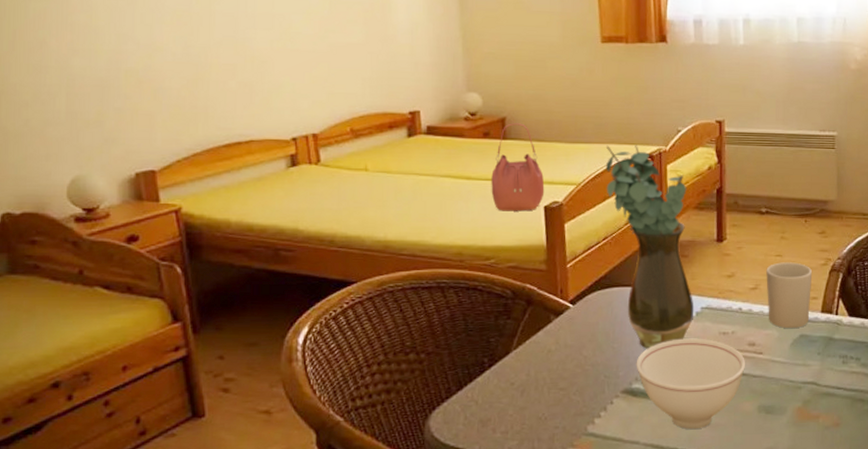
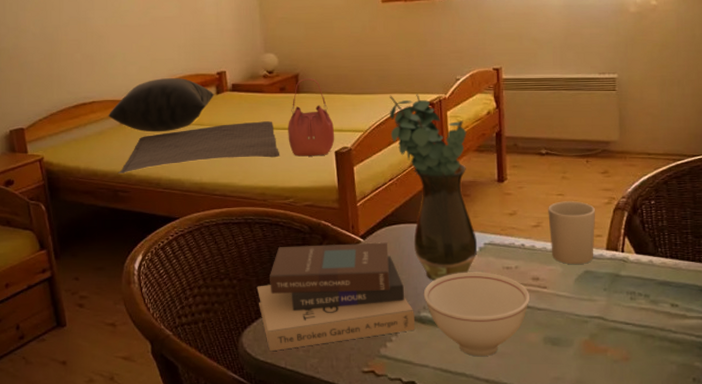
cushion: none [270,116,405,180] -> present [108,78,214,132]
towel: none [281,170,482,228] -> present [118,121,280,173]
books: none [448,308,627,435] -> present [256,242,416,352]

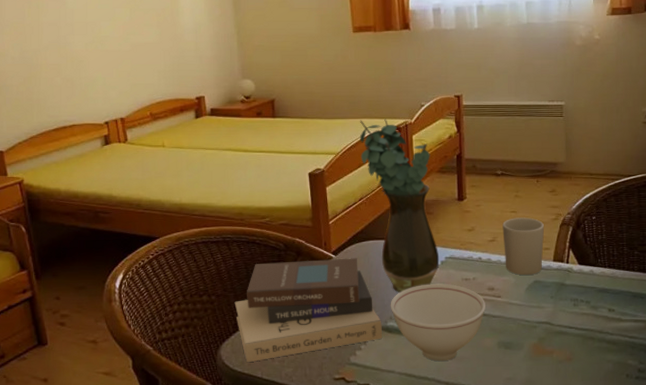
cushion: present [108,78,214,132] -> none [88,102,193,155]
towel: present [118,121,280,173] -> none [99,144,257,195]
handbag: present [288,78,335,157] -> none [264,104,309,178]

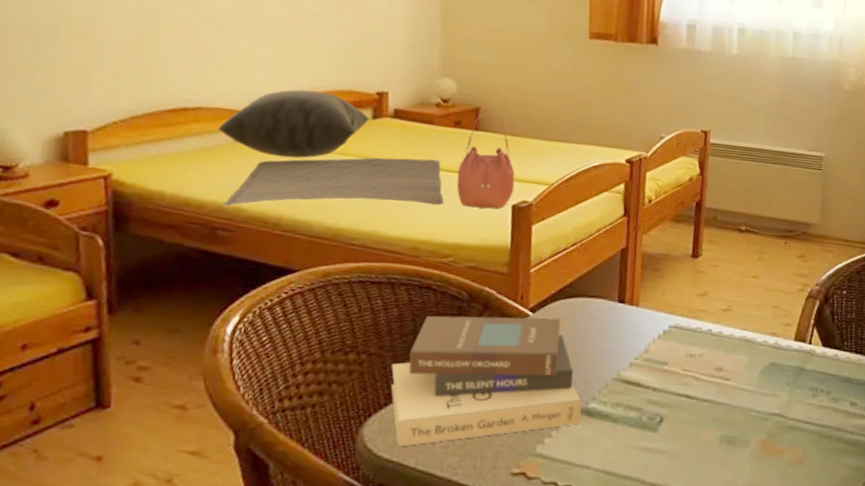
cushion: none [88,102,193,155] -> present [217,89,370,158]
towel: none [99,144,257,195] -> present [221,157,444,206]
handbag: none [264,104,309,178] -> present [456,114,515,209]
vase: present [359,119,440,293] -> none [580,146,665,367]
bowl: present [390,283,486,362] -> none [594,357,712,457]
mug: present [502,217,545,276] -> none [739,284,789,356]

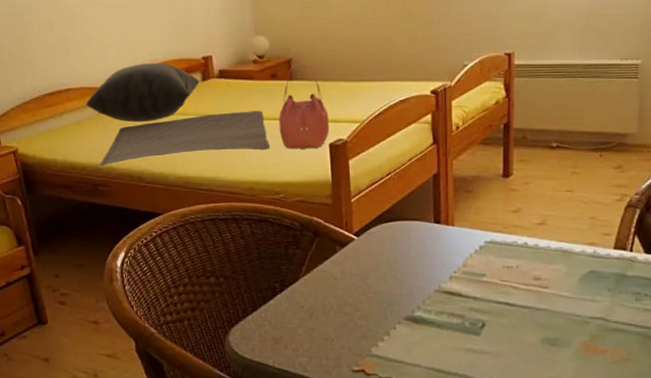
books: present [391,315,582,447] -> none [244,240,409,350]

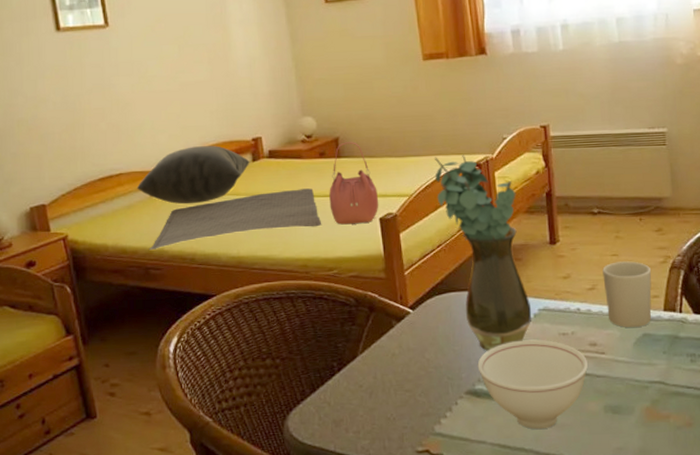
vase: none [389,81,478,280] -> present [434,154,532,351]
bowl: none [418,271,531,357] -> present [477,339,589,430]
mug: none [554,198,606,265] -> present [602,261,652,328]

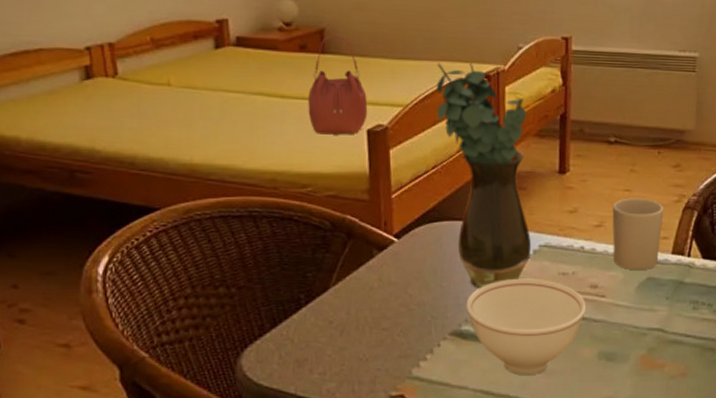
cushion: present [136,145,250,205] -> none [61,23,212,95]
towel: present [149,188,322,250] -> none [76,87,297,148]

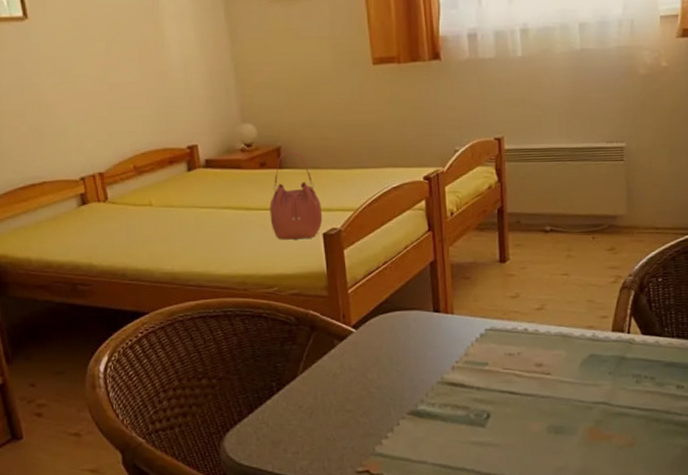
vase: present [436,62,532,289] -> none [382,167,478,371]
bowl: present [466,278,587,376] -> none [421,360,534,450]
mug: present [612,198,664,271] -> none [552,281,602,349]

